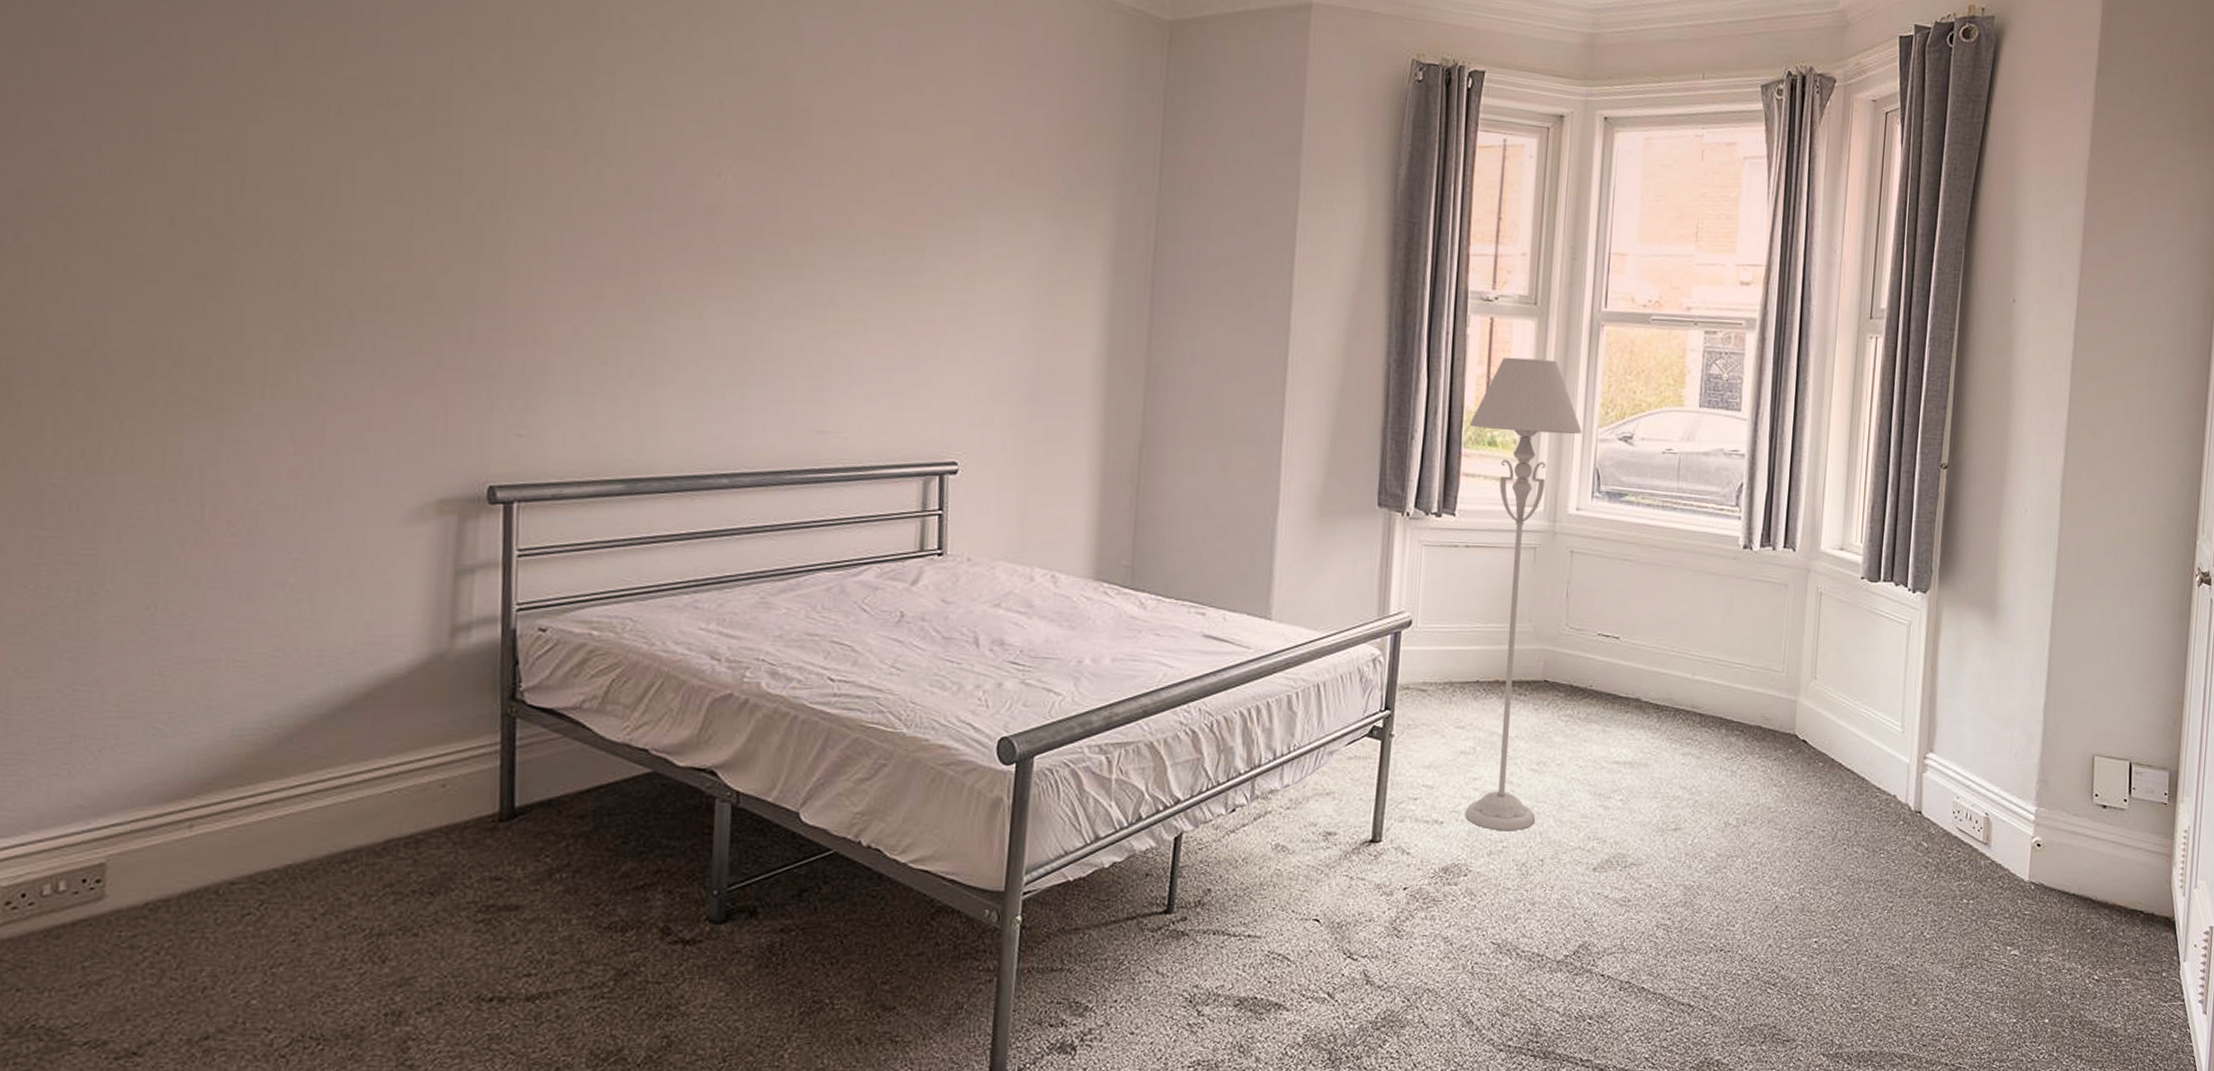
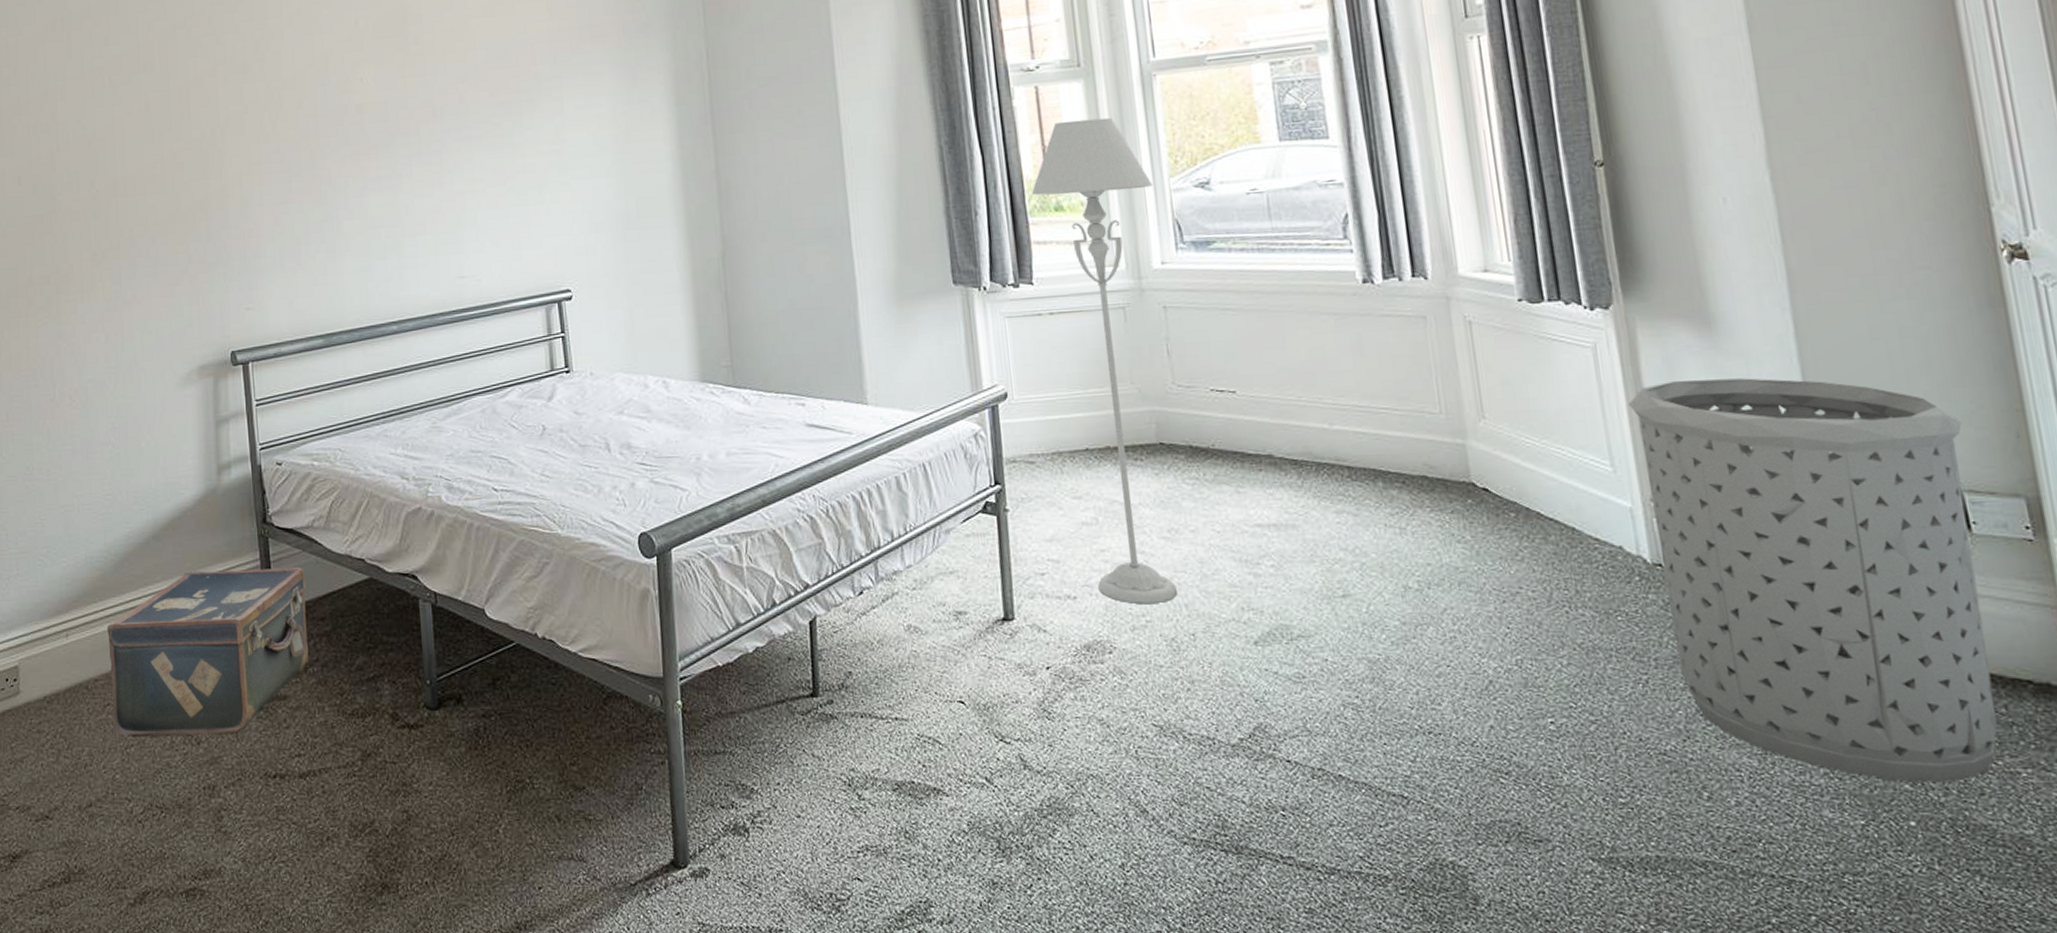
suitcase: none [253,752,564,953] -> present [107,568,309,737]
laundry basket: none [1916,660,2143,989] -> present [1627,378,1998,782]

